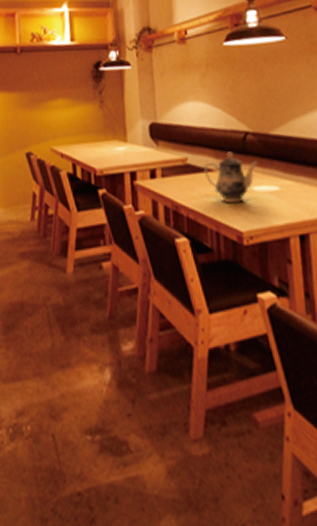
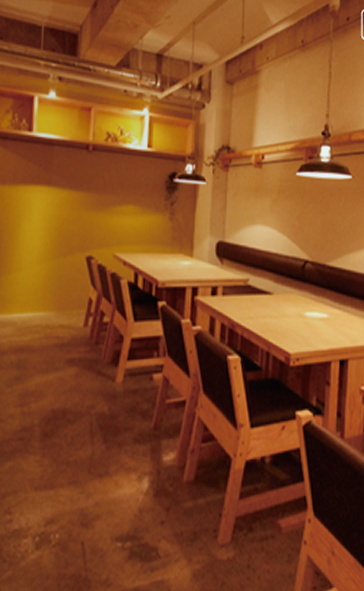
teapot: present [203,151,259,204] -> none [262,277,313,326]

